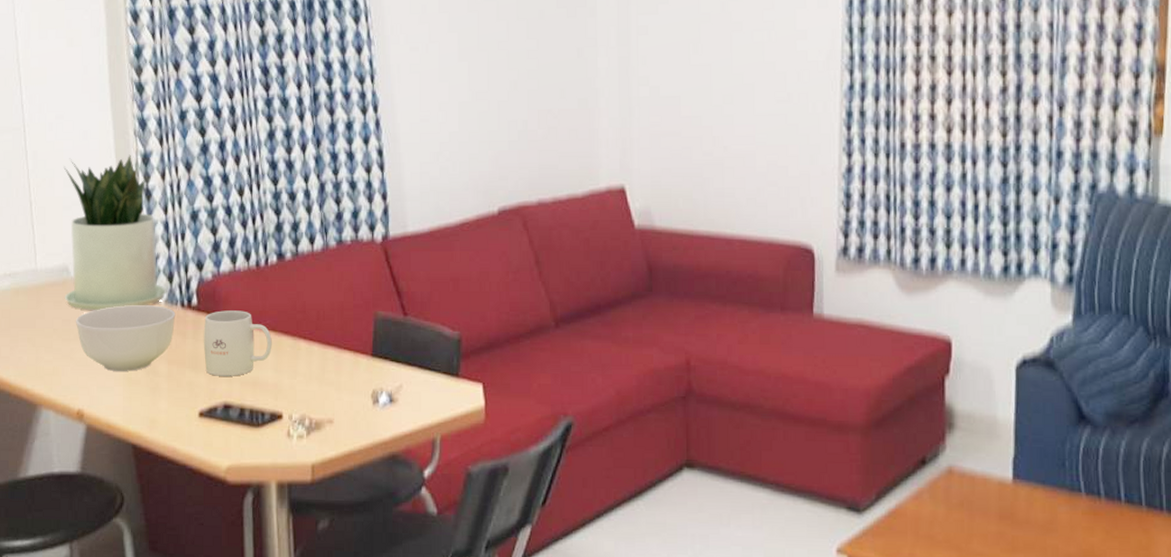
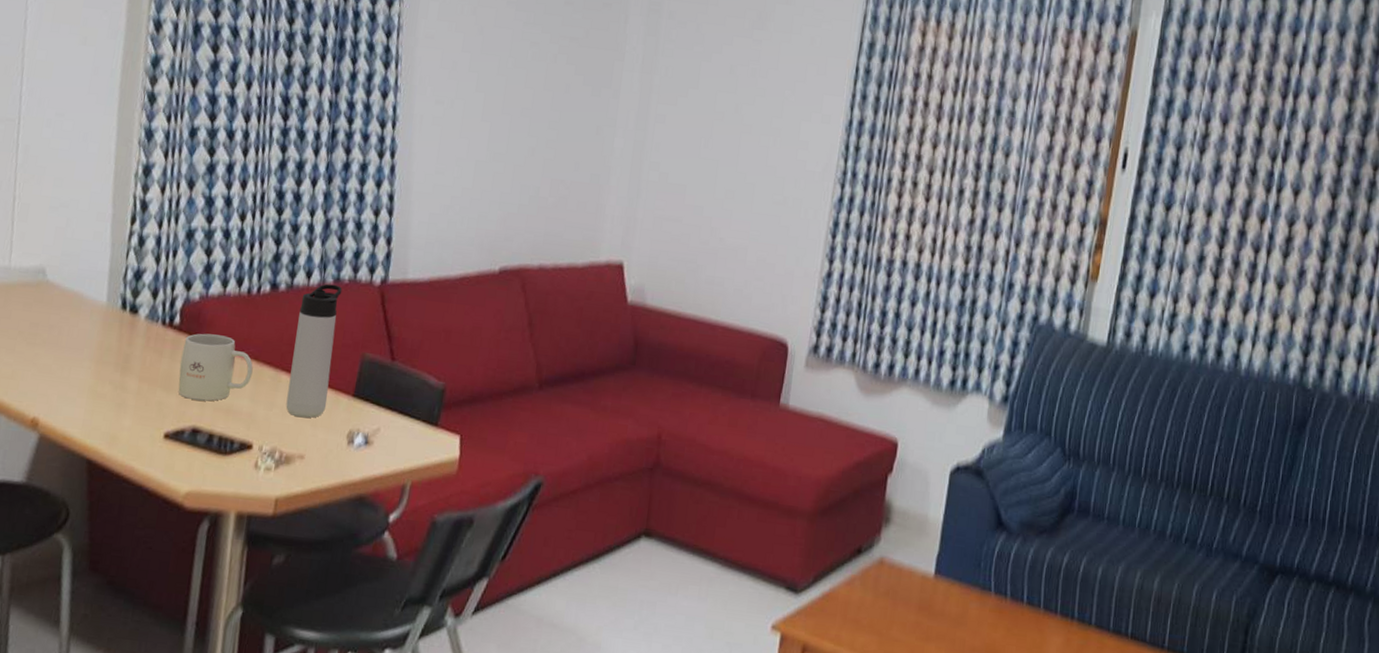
planter: present [63,154,167,310] -> none [36,158,149,319]
bowl: present [75,305,176,371] -> none [44,315,155,384]
thermos bottle: none [308,247,347,383] -> present [286,283,343,418]

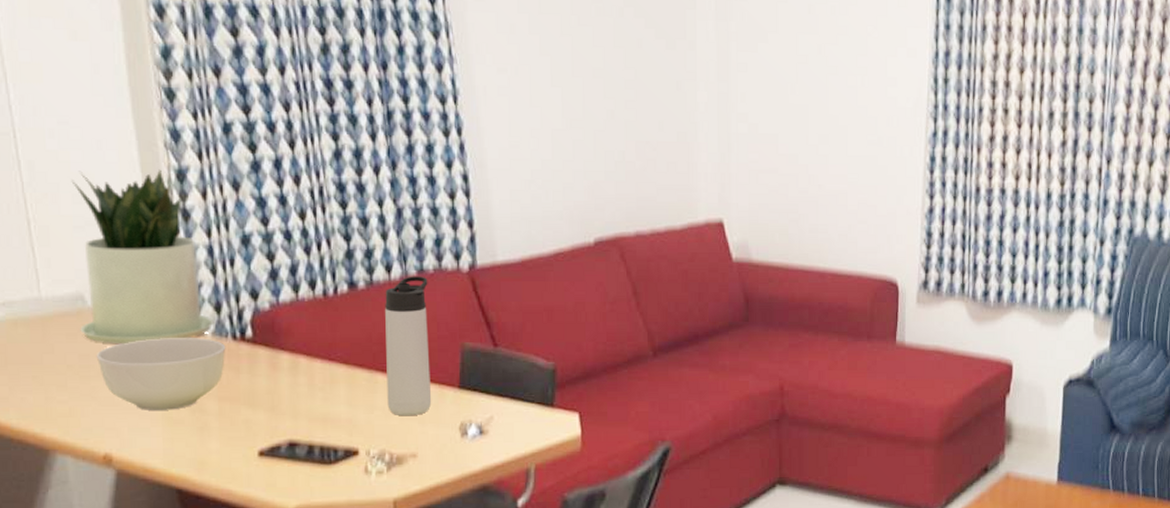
planter: none [36,158,149,319] -> present [71,169,214,343]
bowl: none [44,315,155,384] -> present [96,338,226,410]
mug: present [178,333,253,401] -> none [261,343,345,413]

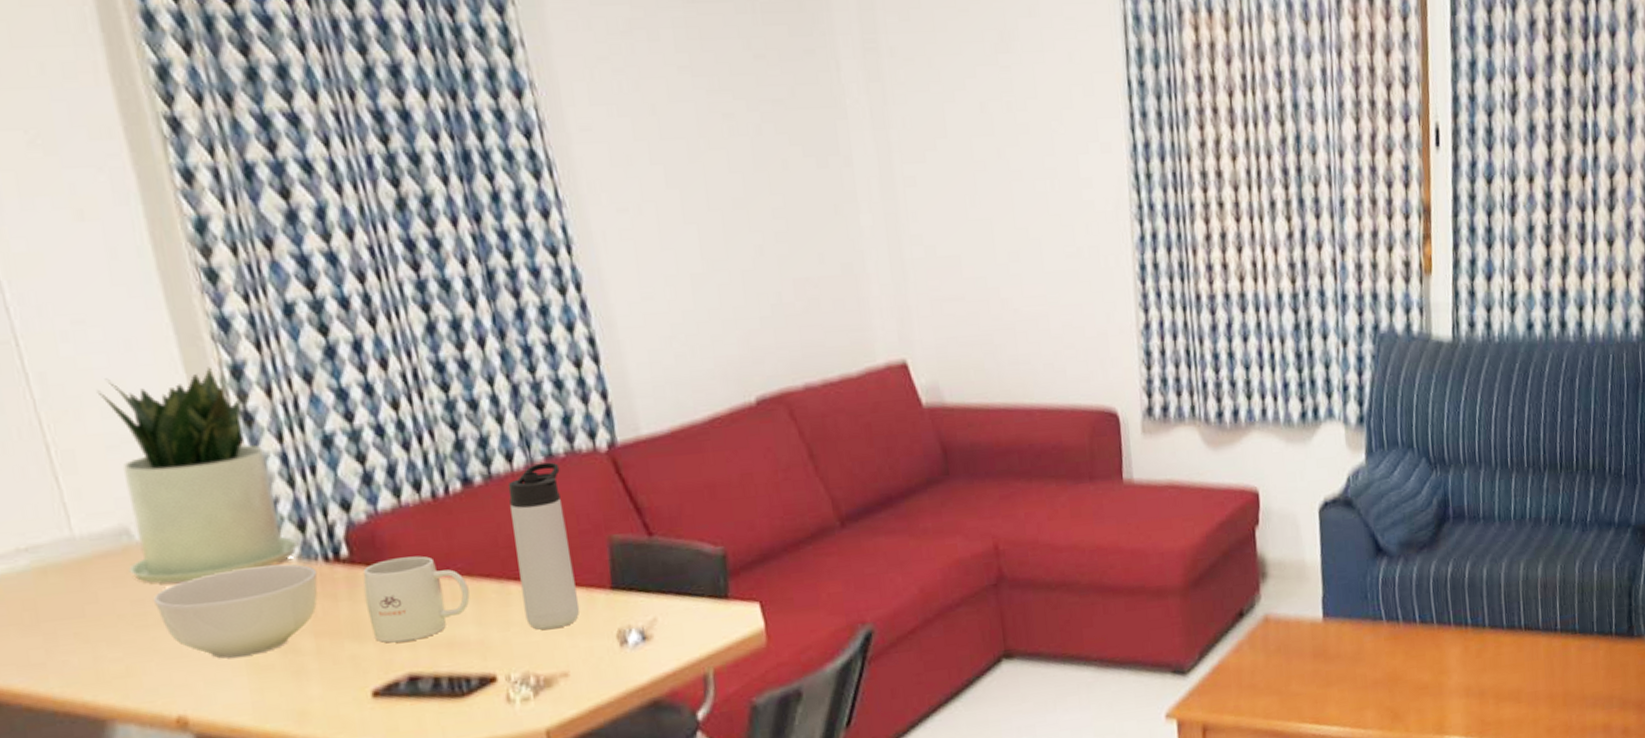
mug: none [261,343,345,413] -> present [362,555,470,643]

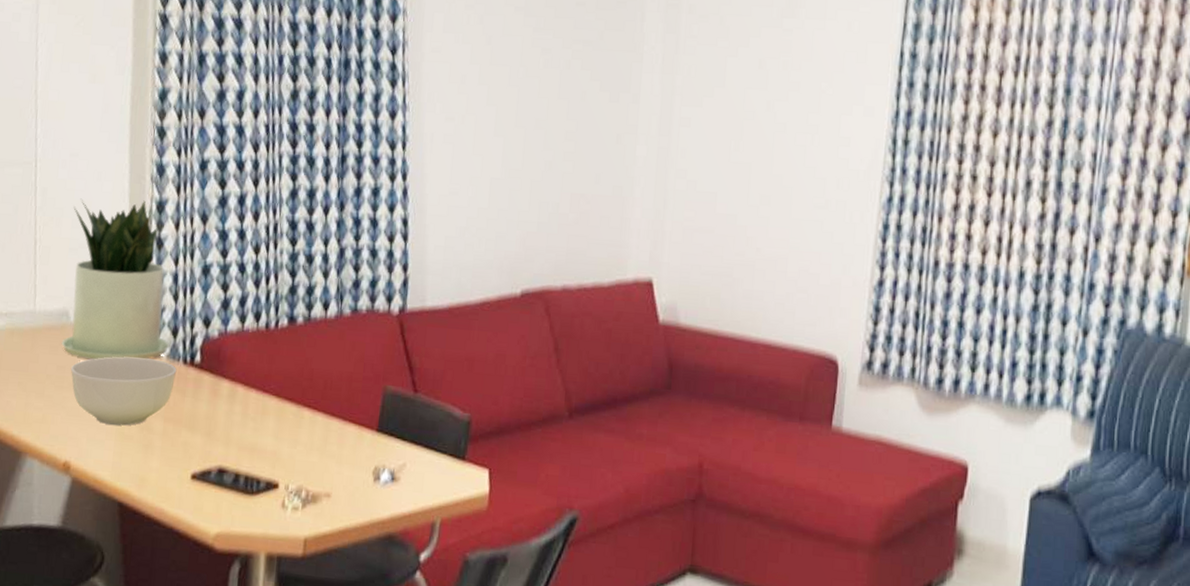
mug: present [362,555,470,643] -> none [202,371,275,440]
thermos bottle: present [507,462,580,630] -> none [309,315,360,455]

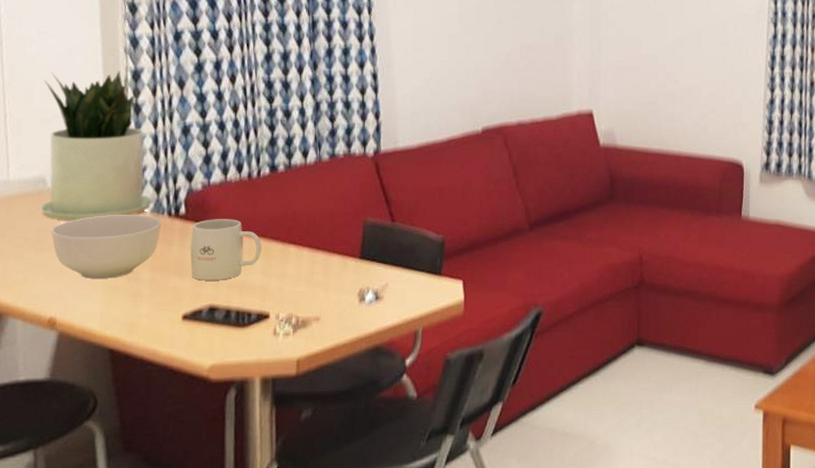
mug: none [202,371,275,440] -> present [190,219,262,281]

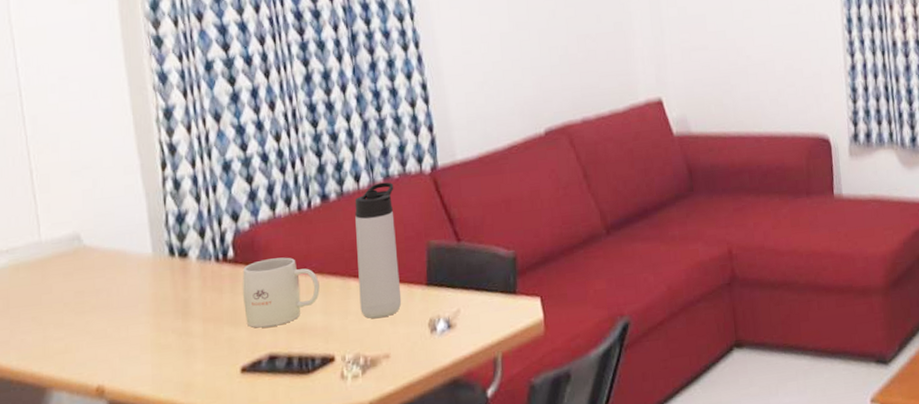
planter: present [39,71,154,220] -> none [70,110,199,278]
bowl: present [50,215,162,279] -> none [90,263,210,339]
thermos bottle: none [297,160,338,284] -> present [354,182,402,319]

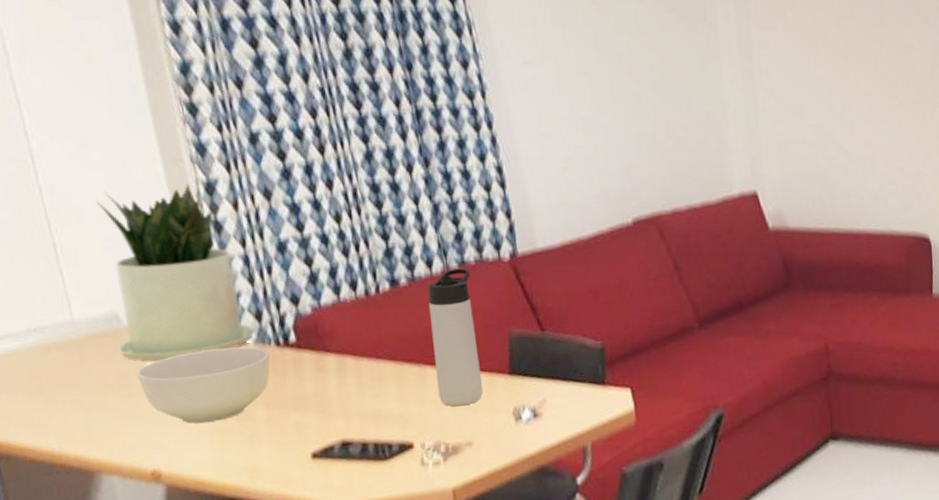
planter: none [70,110,199,278] -> present [96,184,256,360]
bowl: none [90,263,210,339] -> present [135,347,270,423]
mug: present [242,257,320,328] -> none [307,343,394,414]

